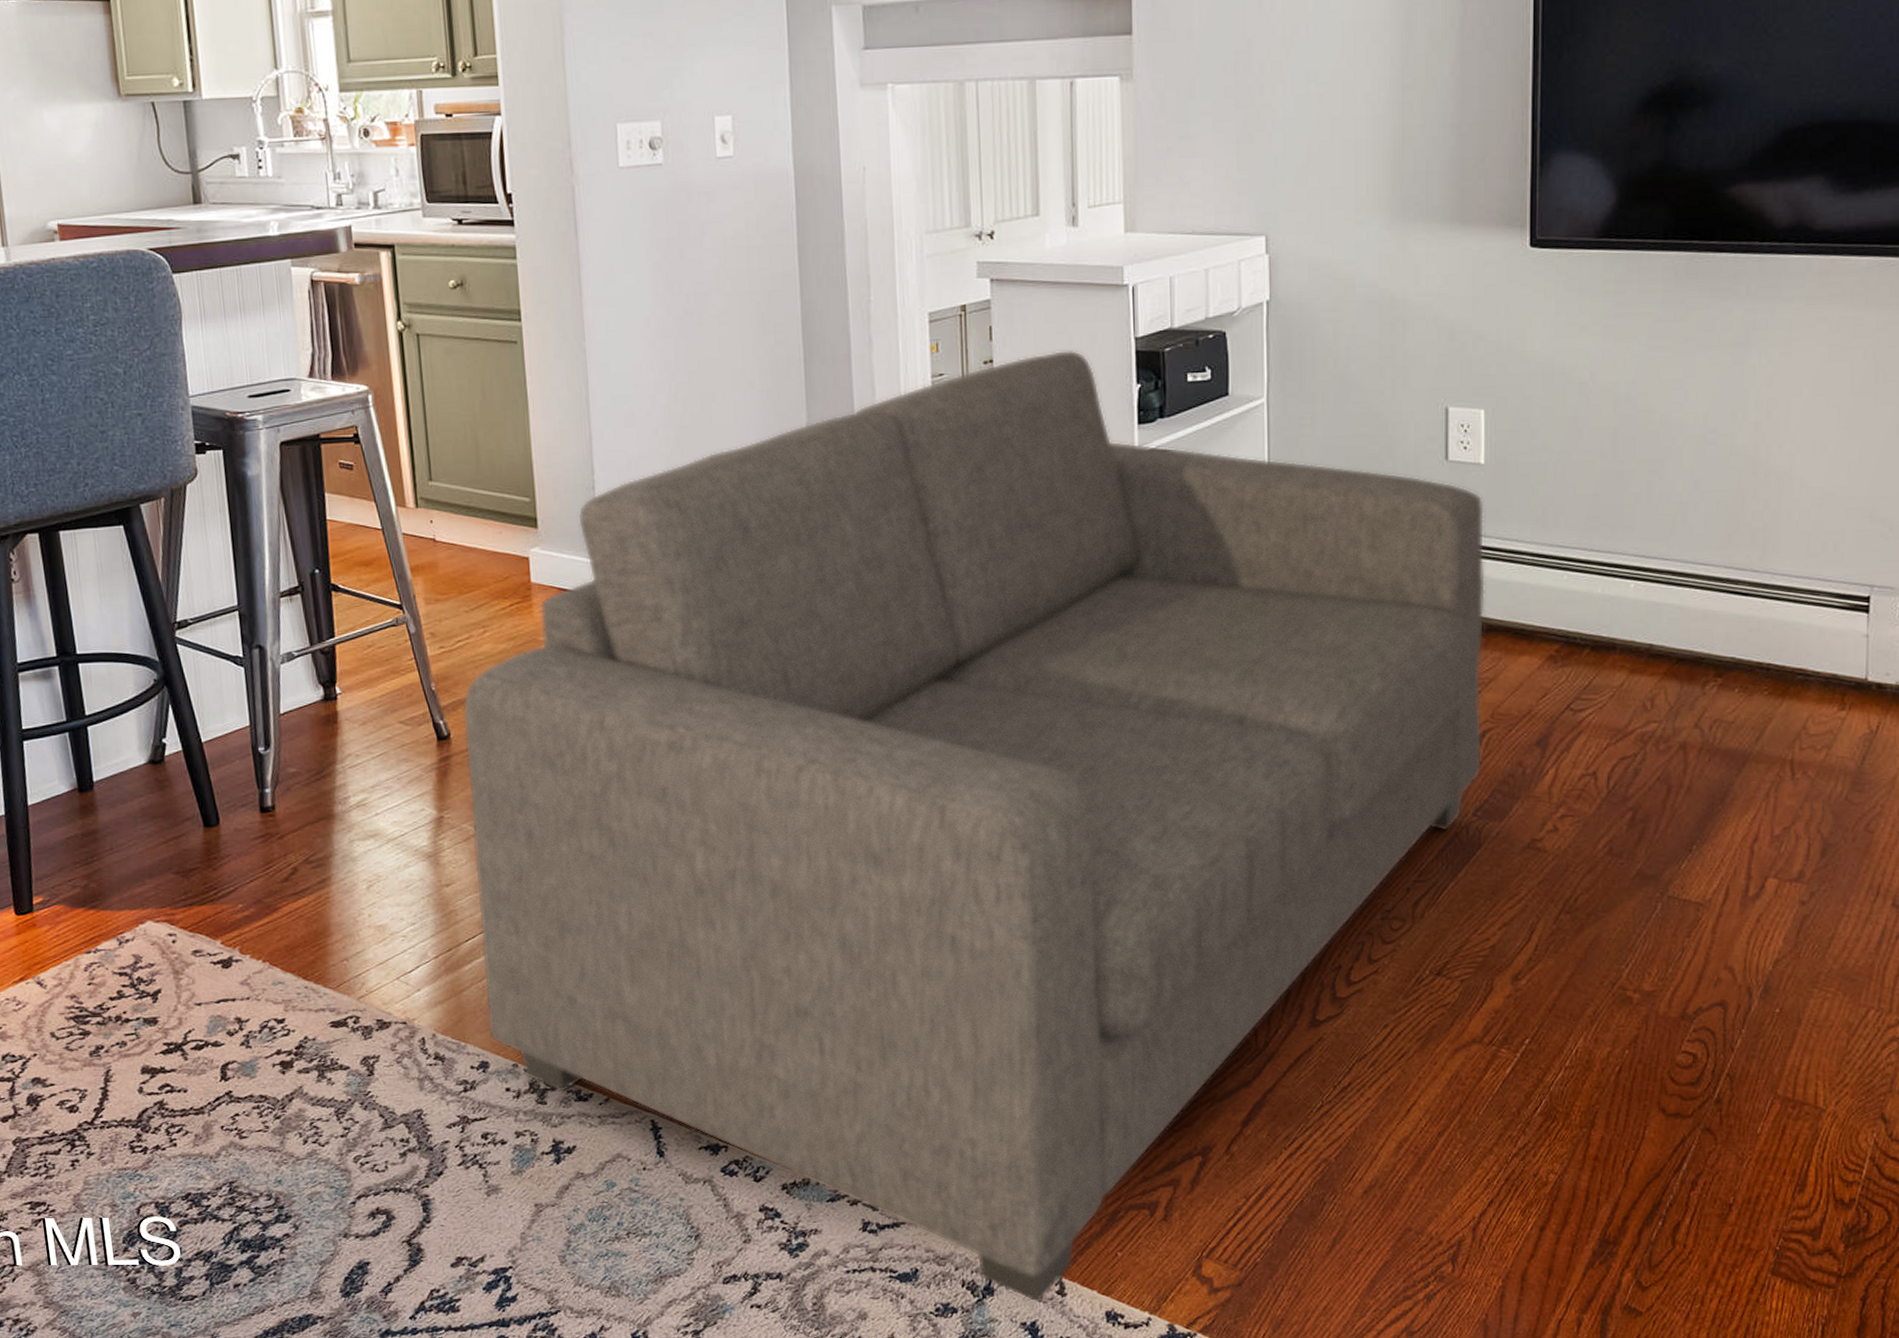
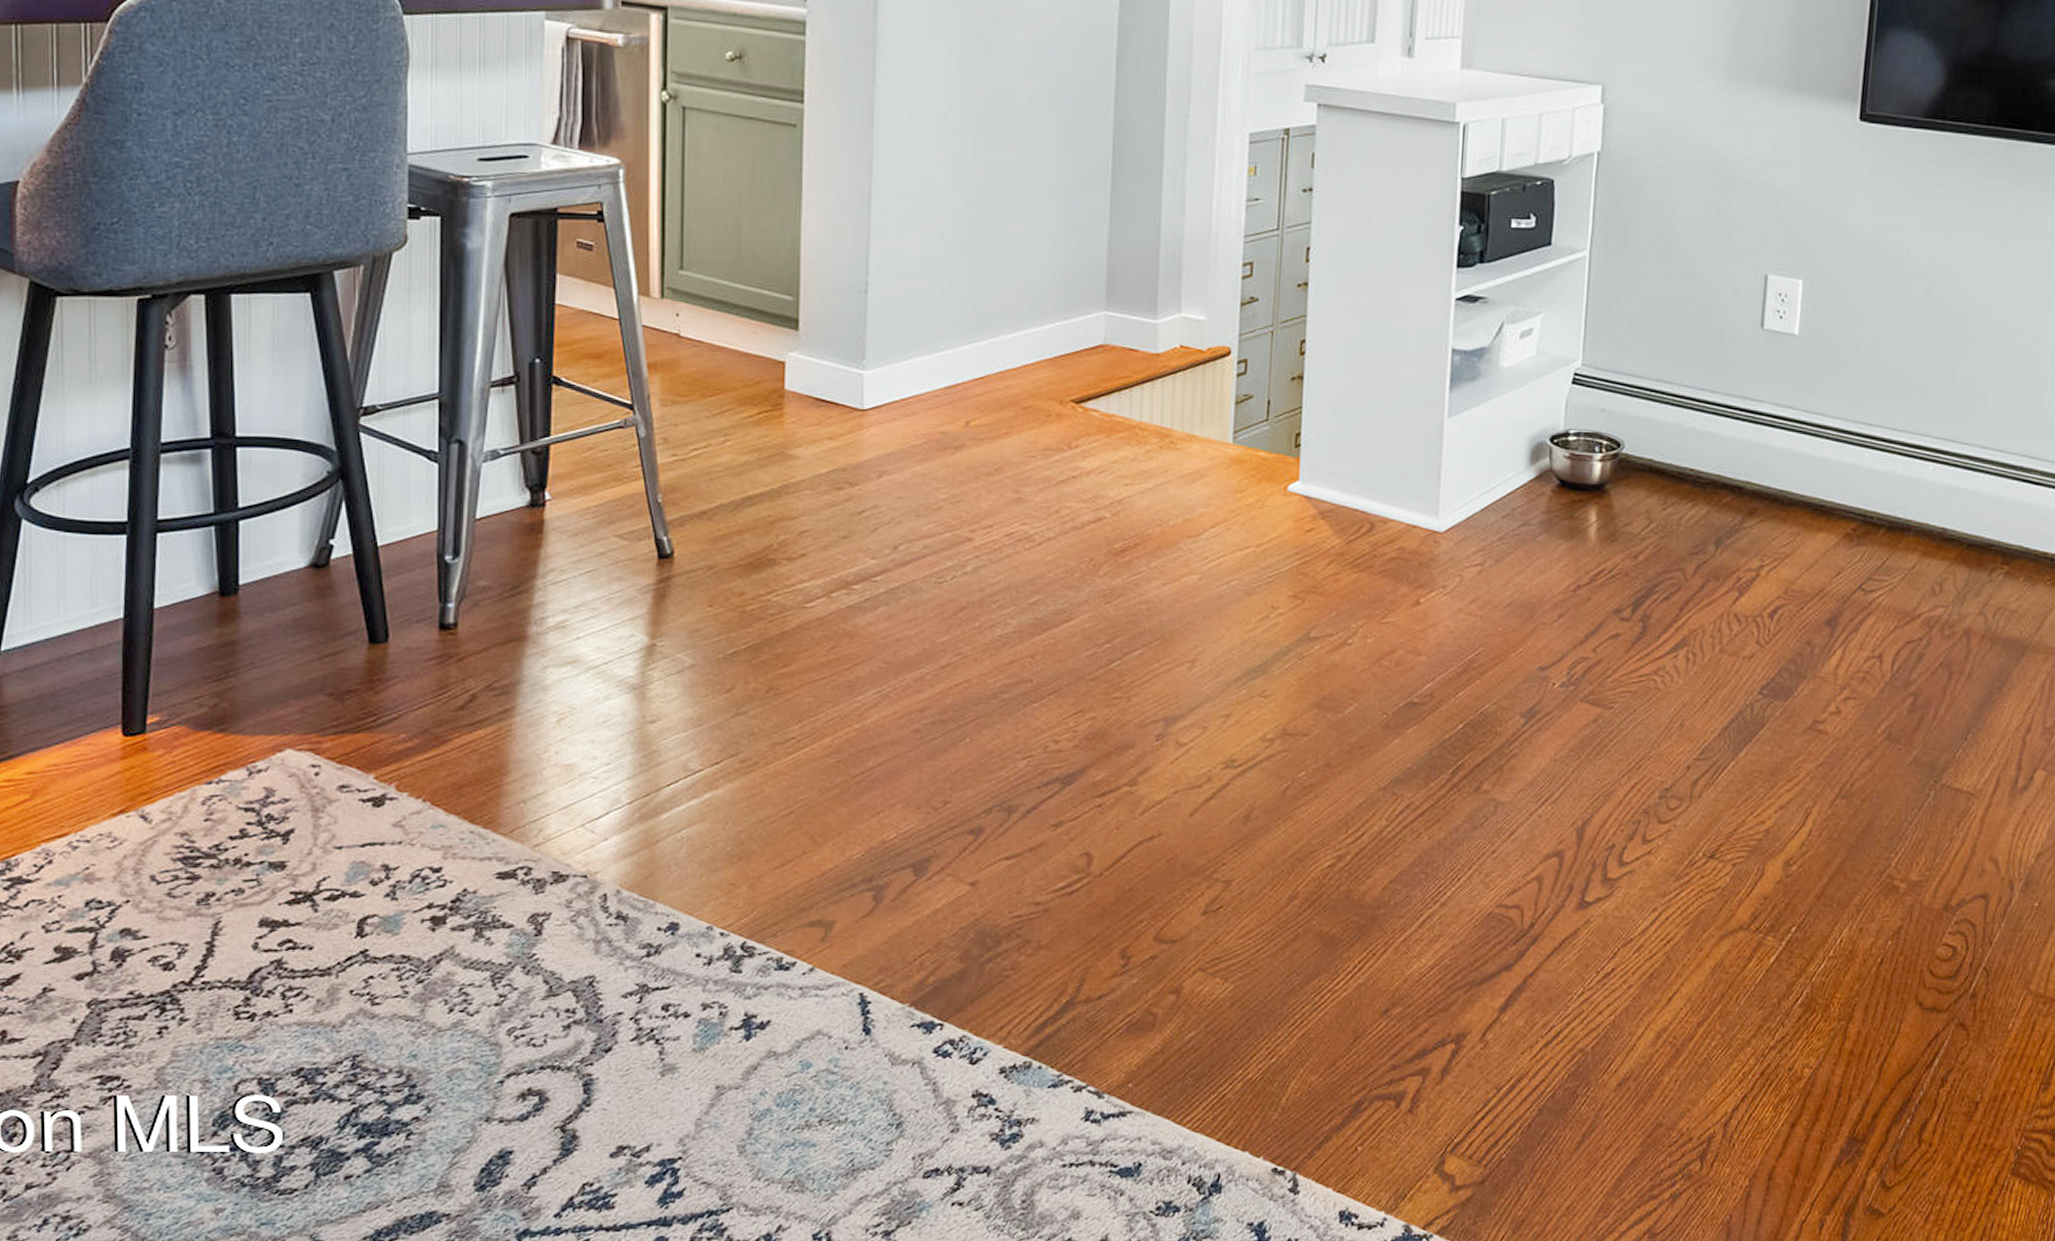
sofa: present [462,349,1485,1303] -> none [683,184,1795,1201]

